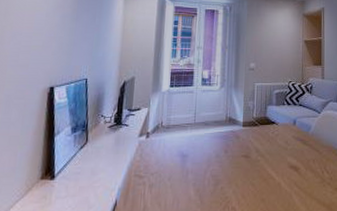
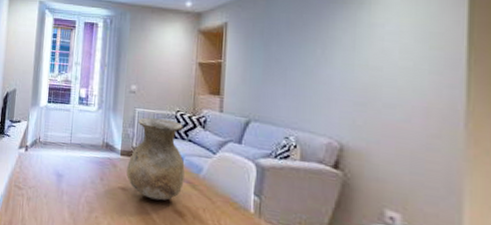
vase: none [249,89,297,161] -> present [127,117,185,201]

